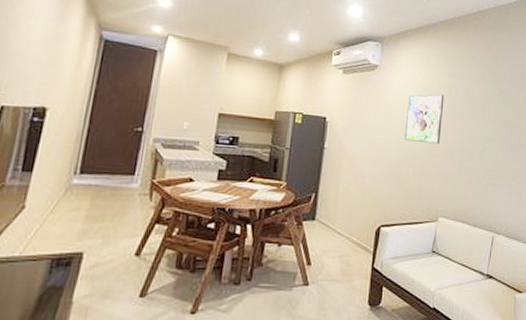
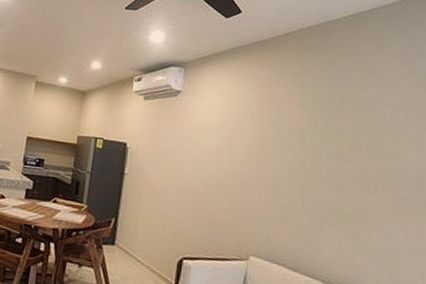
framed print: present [404,94,444,145] -> none [209,121,256,176]

